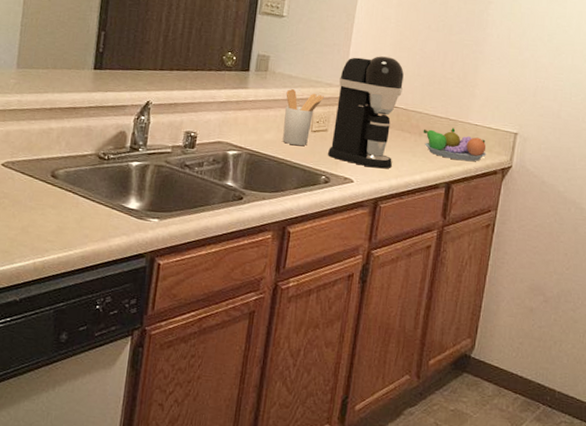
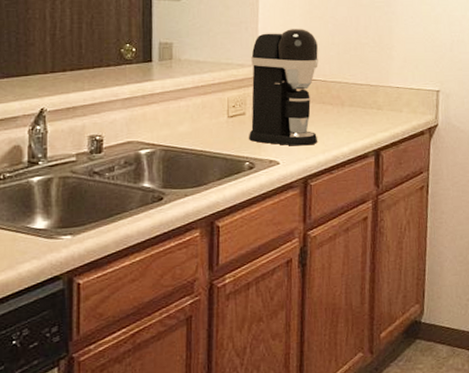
utensil holder: present [282,89,324,146] -> none [195,75,237,135]
fruit bowl: present [423,128,487,162] -> none [345,94,412,126]

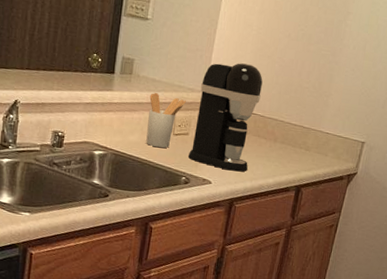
utensil holder: none [195,75,237,135] -> present [146,93,186,148]

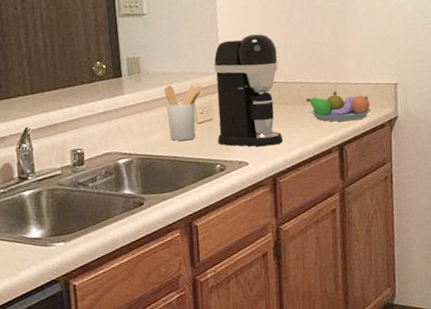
fruit bowl: none [277,135,336,168] -> present [306,91,372,122]

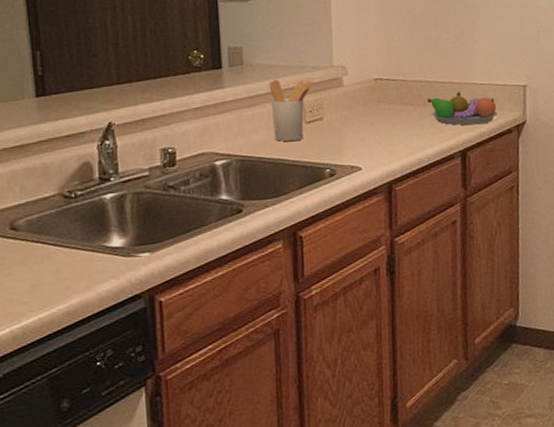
coffee maker: present [214,34,283,147] -> none [326,26,400,151]

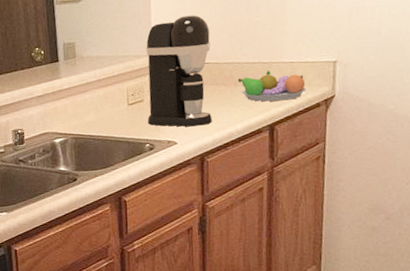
utensil holder: present [269,80,312,142] -> none [97,68,134,122]
coffee maker: none [326,26,400,151] -> present [146,15,212,127]

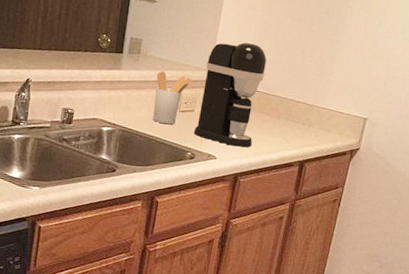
utensil holder: none [97,68,134,122] -> present [153,71,192,125]
fruit bowl: present [237,70,307,102] -> none [281,112,338,143]

